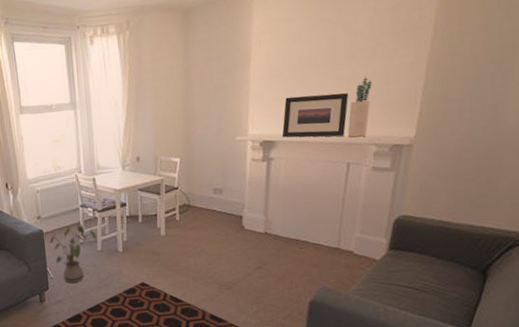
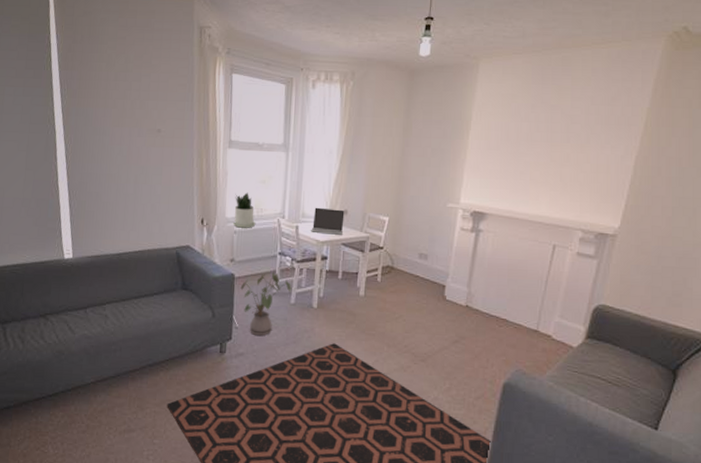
planter: none [33,153,56,187] -> present [233,192,256,228]
laptop: none [107,157,138,182] -> present [311,207,345,235]
picture frame: present [282,92,349,138] -> none [493,171,561,217]
vase: present [347,76,373,138] -> none [557,162,584,222]

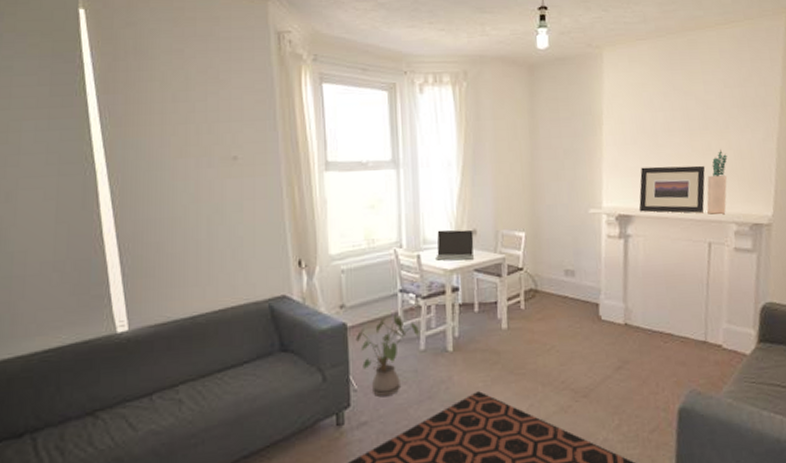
planter: present [233,192,256,228] -> none [338,221,368,266]
picture frame: none [493,171,561,217] -> present [638,165,706,213]
vase: none [557,162,584,222] -> present [706,149,728,215]

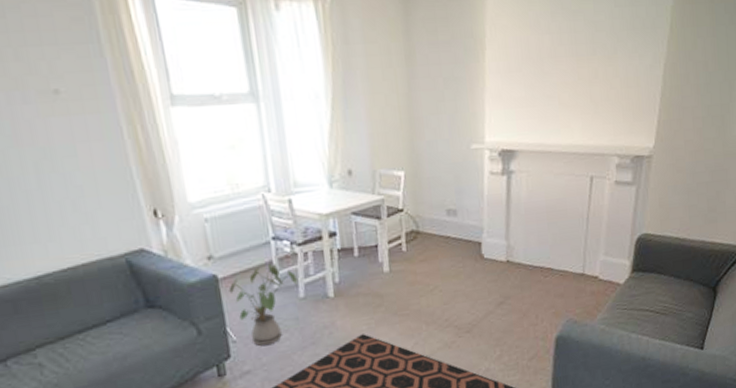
laptop: present [436,229,474,261] -> none [308,170,350,205]
picture frame: present [638,165,706,213] -> none [522,95,591,147]
vase: present [706,149,728,215] -> none [590,77,614,148]

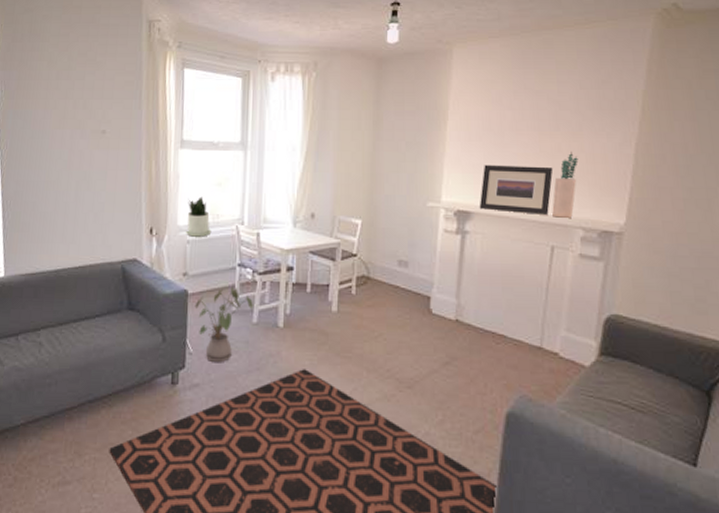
planter: none [195,164,233,214] -> present [186,196,212,237]
picture frame: none [522,95,591,147] -> present [479,165,553,215]
vase: none [590,77,614,148] -> present [552,152,579,219]

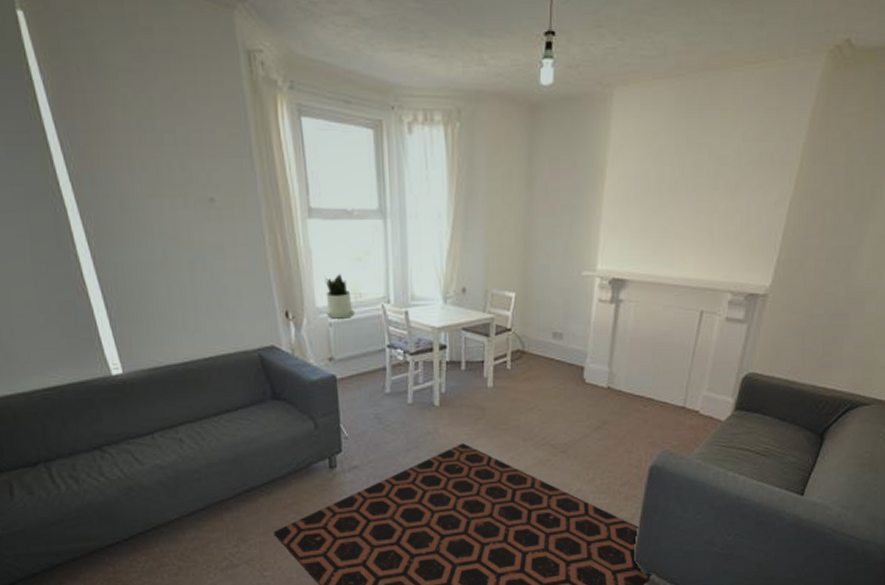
house plant: present [194,286,253,363] -> none [345,369,407,445]
picture frame: present [479,165,553,215] -> none [634,228,709,280]
vase: present [552,152,579,219] -> none [704,212,734,283]

